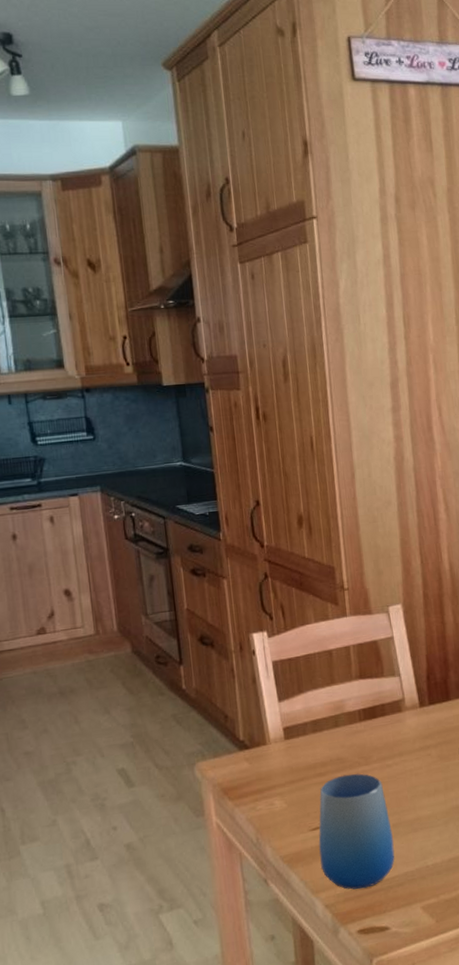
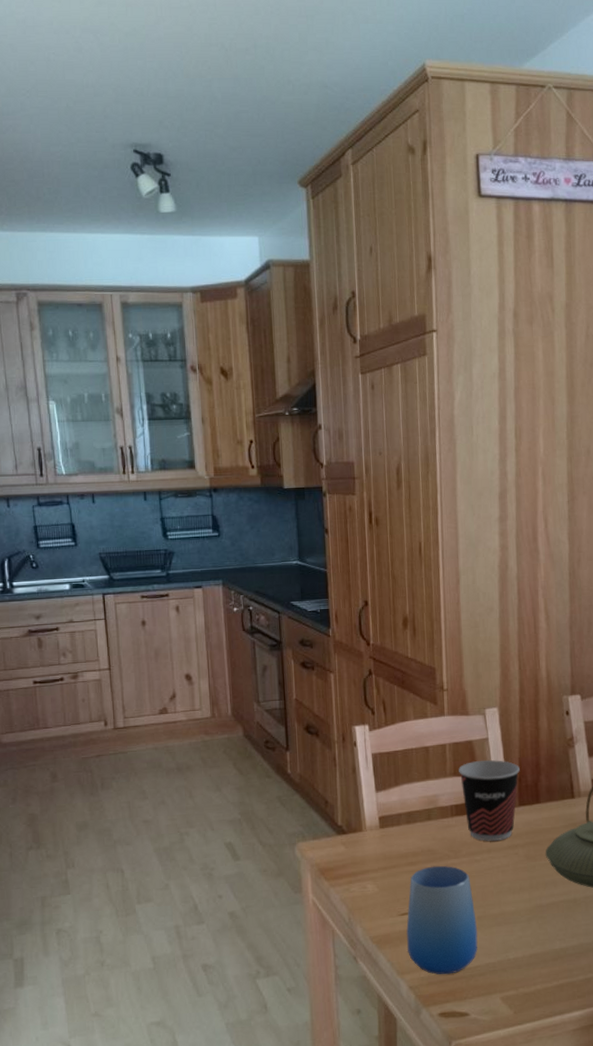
cup: none [364,658,428,744] -> present [459,760,520,841]

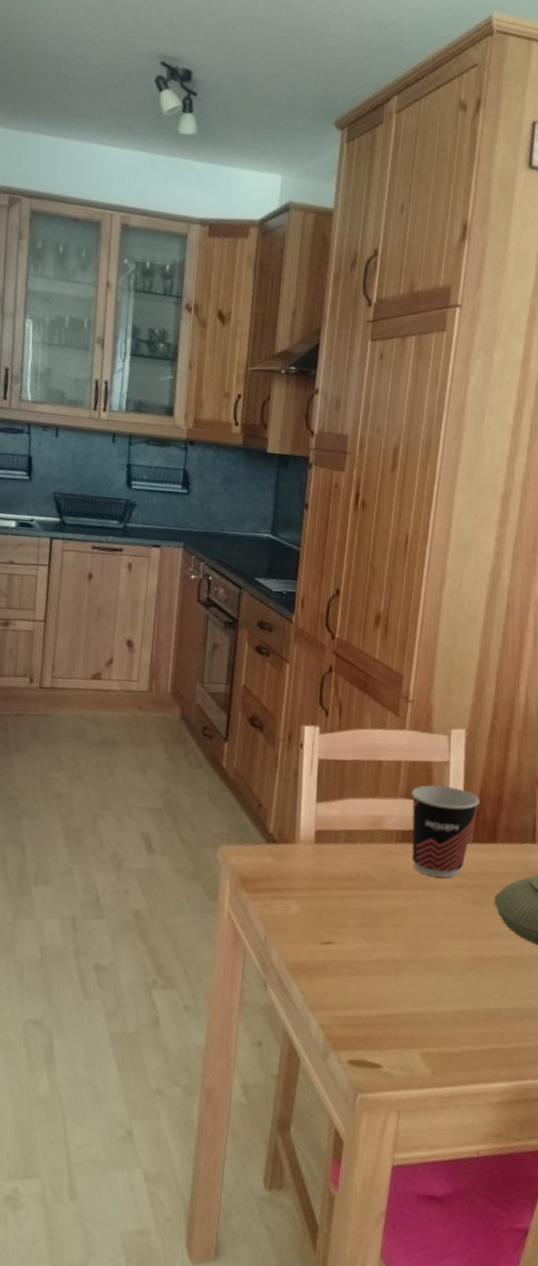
cup: present [406,865,478,975] -> none [324,894,406,1019]

